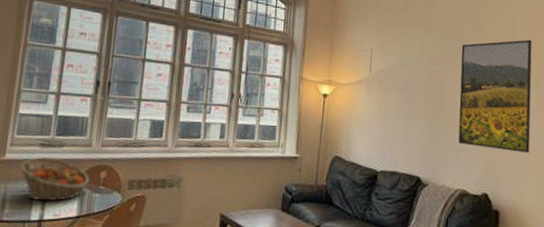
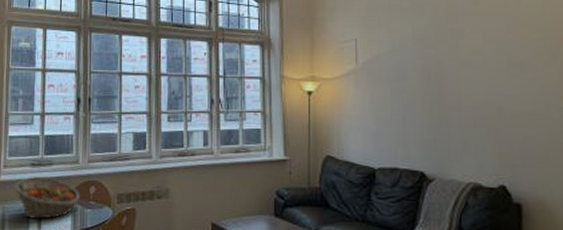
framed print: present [458,39,533,153] -> none [458,9,553,137]

